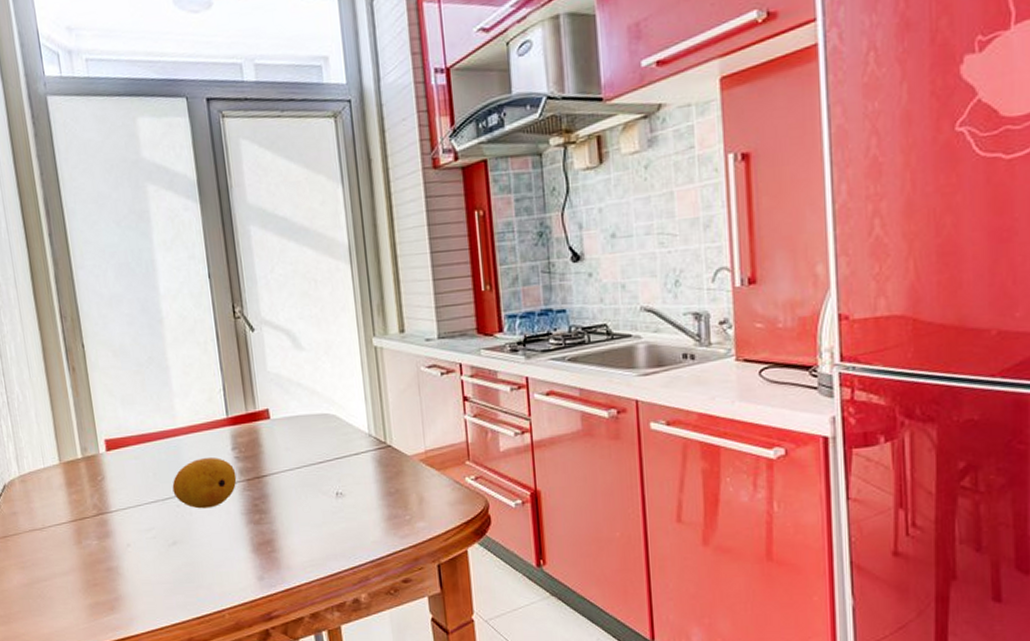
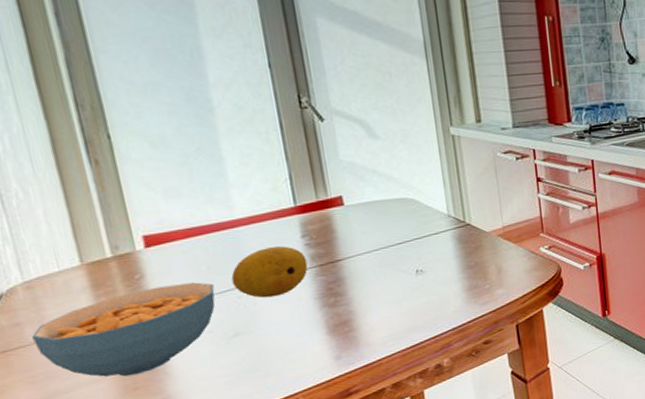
cereal bowl: none [24,487,159,572] -> present [32,282,216,377]

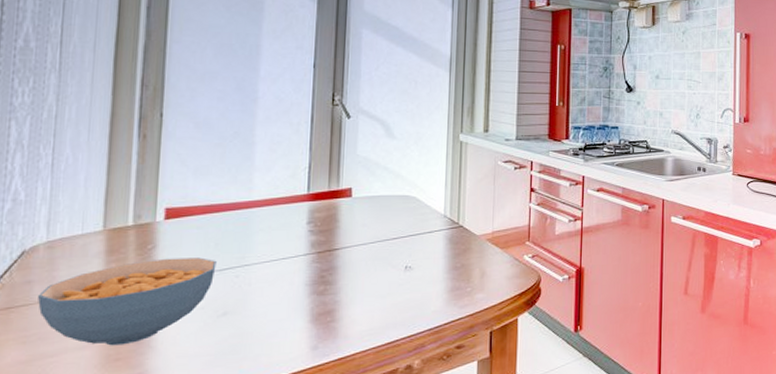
fruit: present [231,246,308,298] -> none [234,230,307,280]

